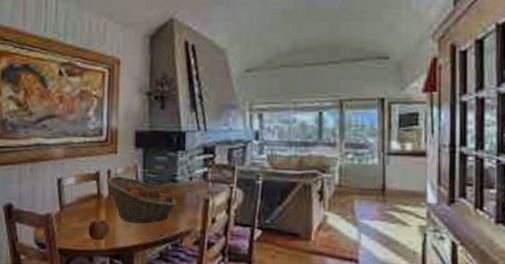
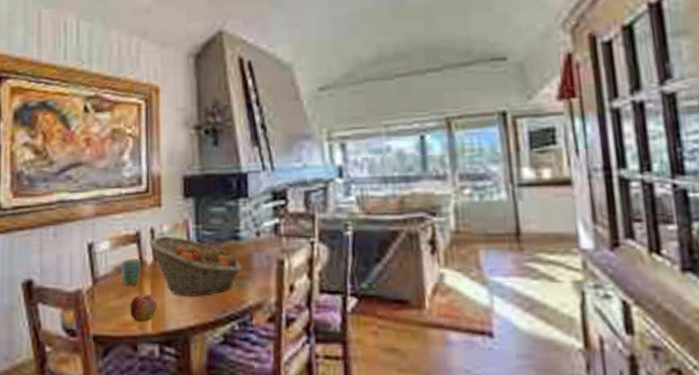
mug: none [77,191,99,213] -> present [113,258,141,286]

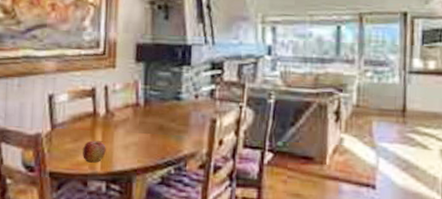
mug: present [113,258,141,286] -> none [70,109,94,133]
fruit basket: present [150,235,242,296] -> none [103,92,181,145]

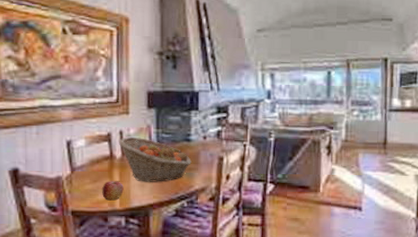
fruit basket: none [103,92,181,145] -> present [119,136,191,182]

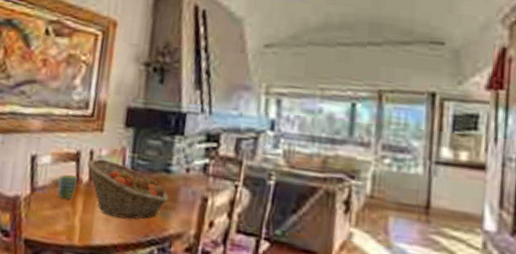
mug: none [88,153,111,174] -> present [51,174,77,200]
apple: present [102,181,124,201] -> none [61,208,86,234]

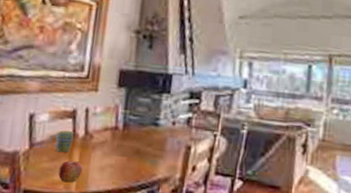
apple: none [61,208,86,234] -> present [58,160,83,183]
fruit basket: present [87,158,169,219] -> none [83,115,157,167]

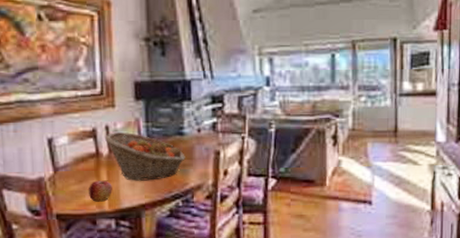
mug: present [49,130,74,153] -> none [72,150,98,173]
fruit basket: none [83,115,157,167] -> present [105,131,185,181]

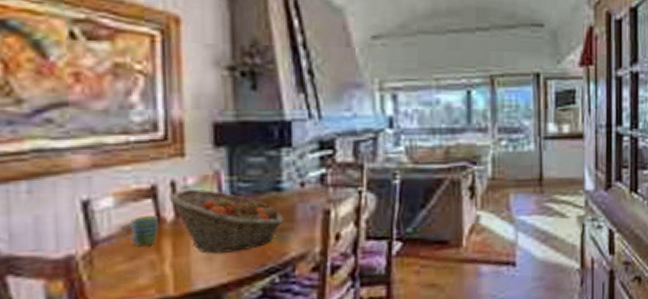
mug: none [72,150,98,173] -> present [120,215,158,247]
apple: present [89,180,112,202] -> none [144,255,180,285]

